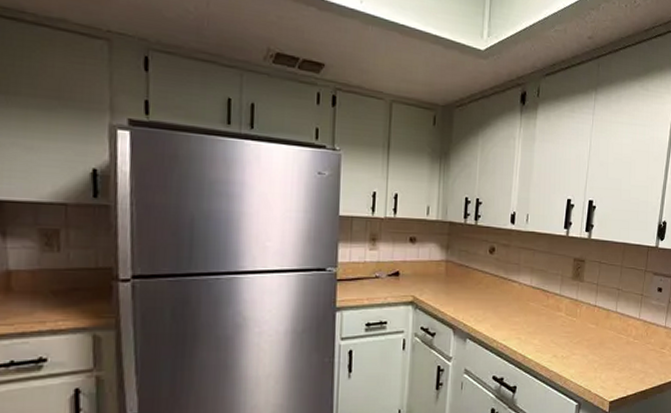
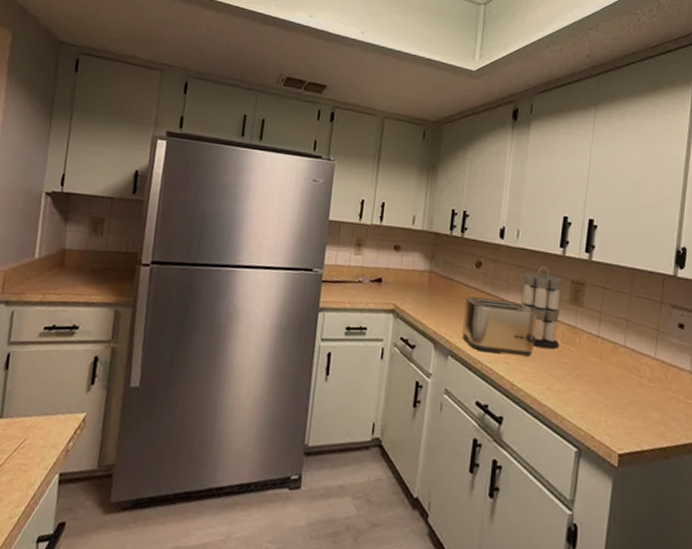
toaster: none [478,281,545,331] -> present [462,296,537,358]
spice rack: none [531,247,567,322] -> present [522,266,563,350]

